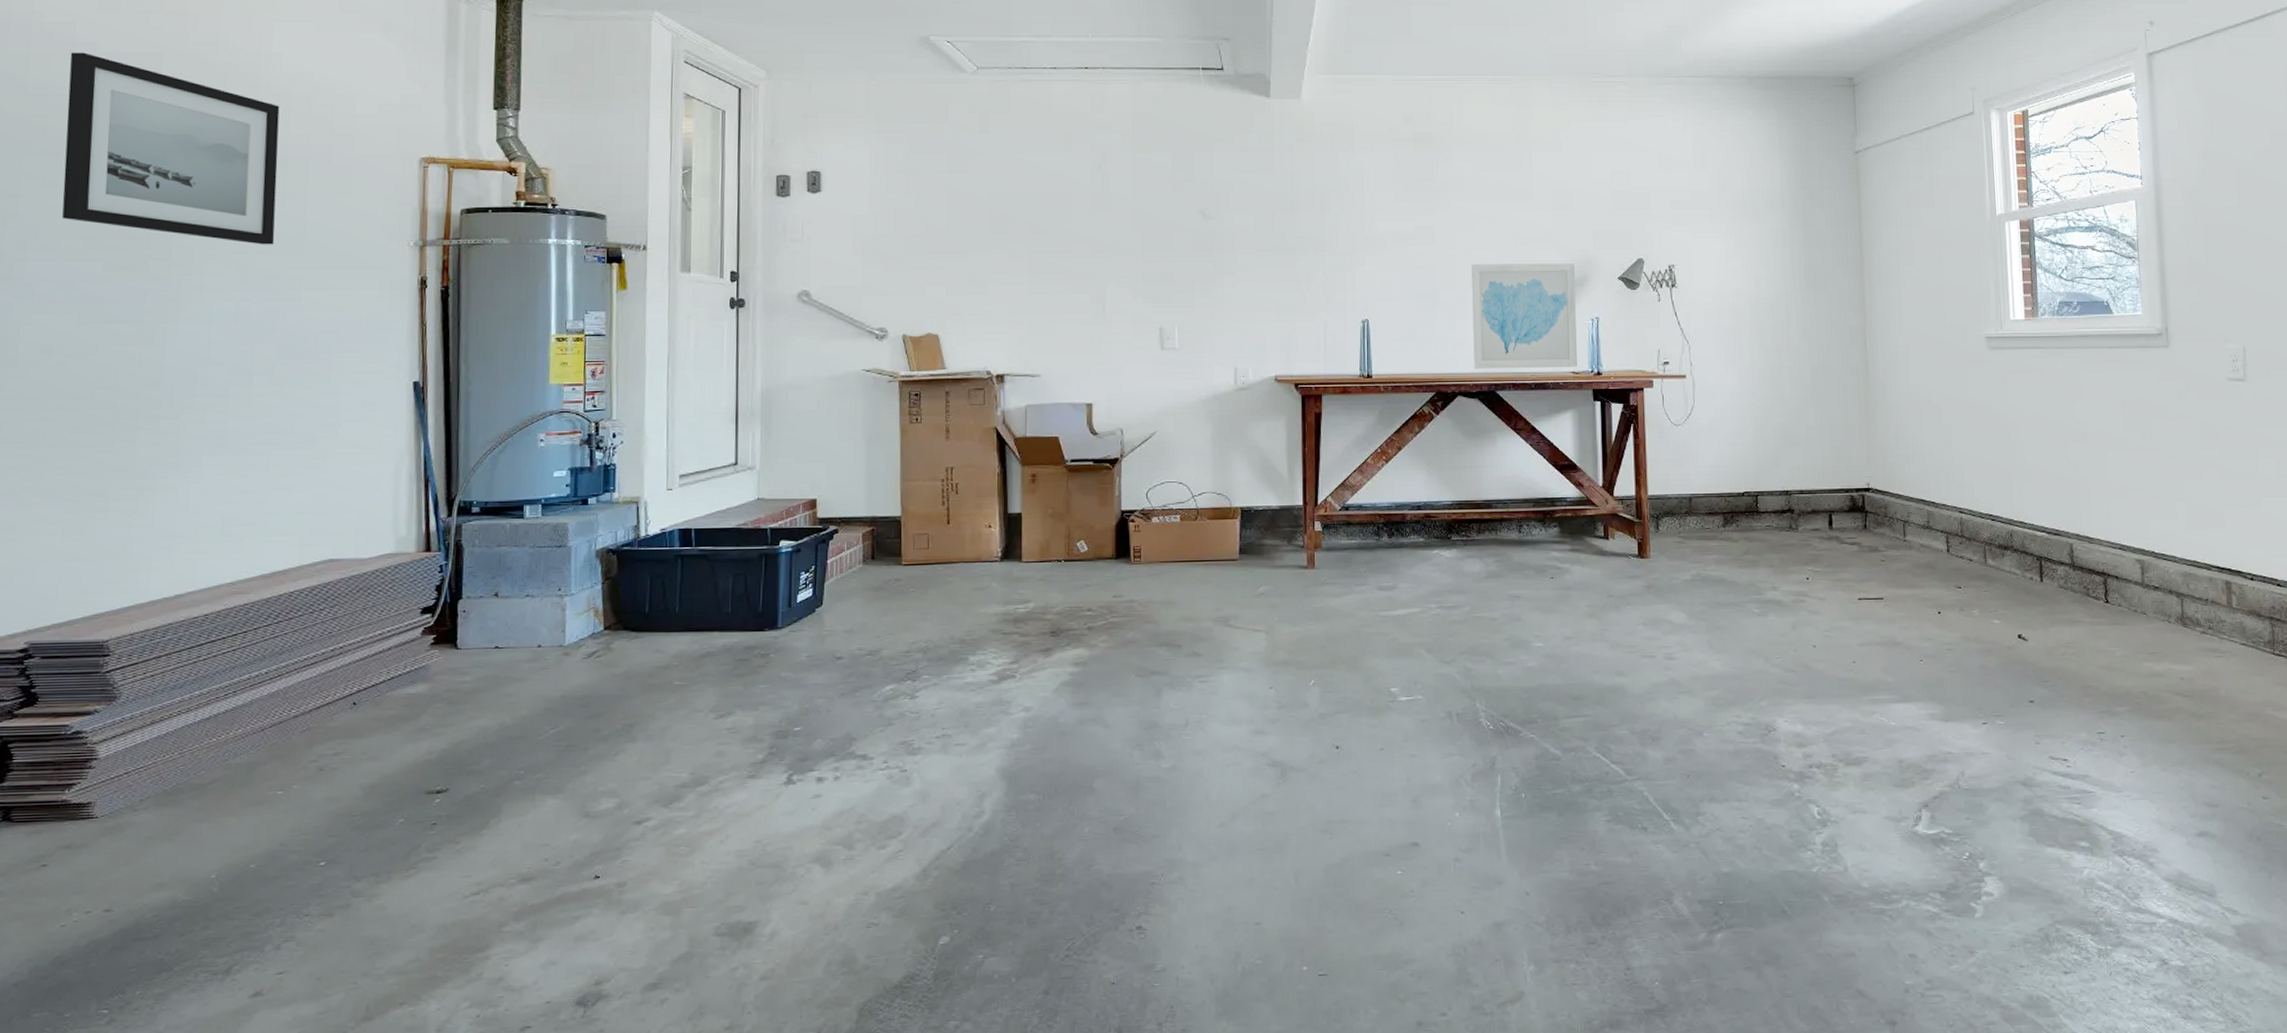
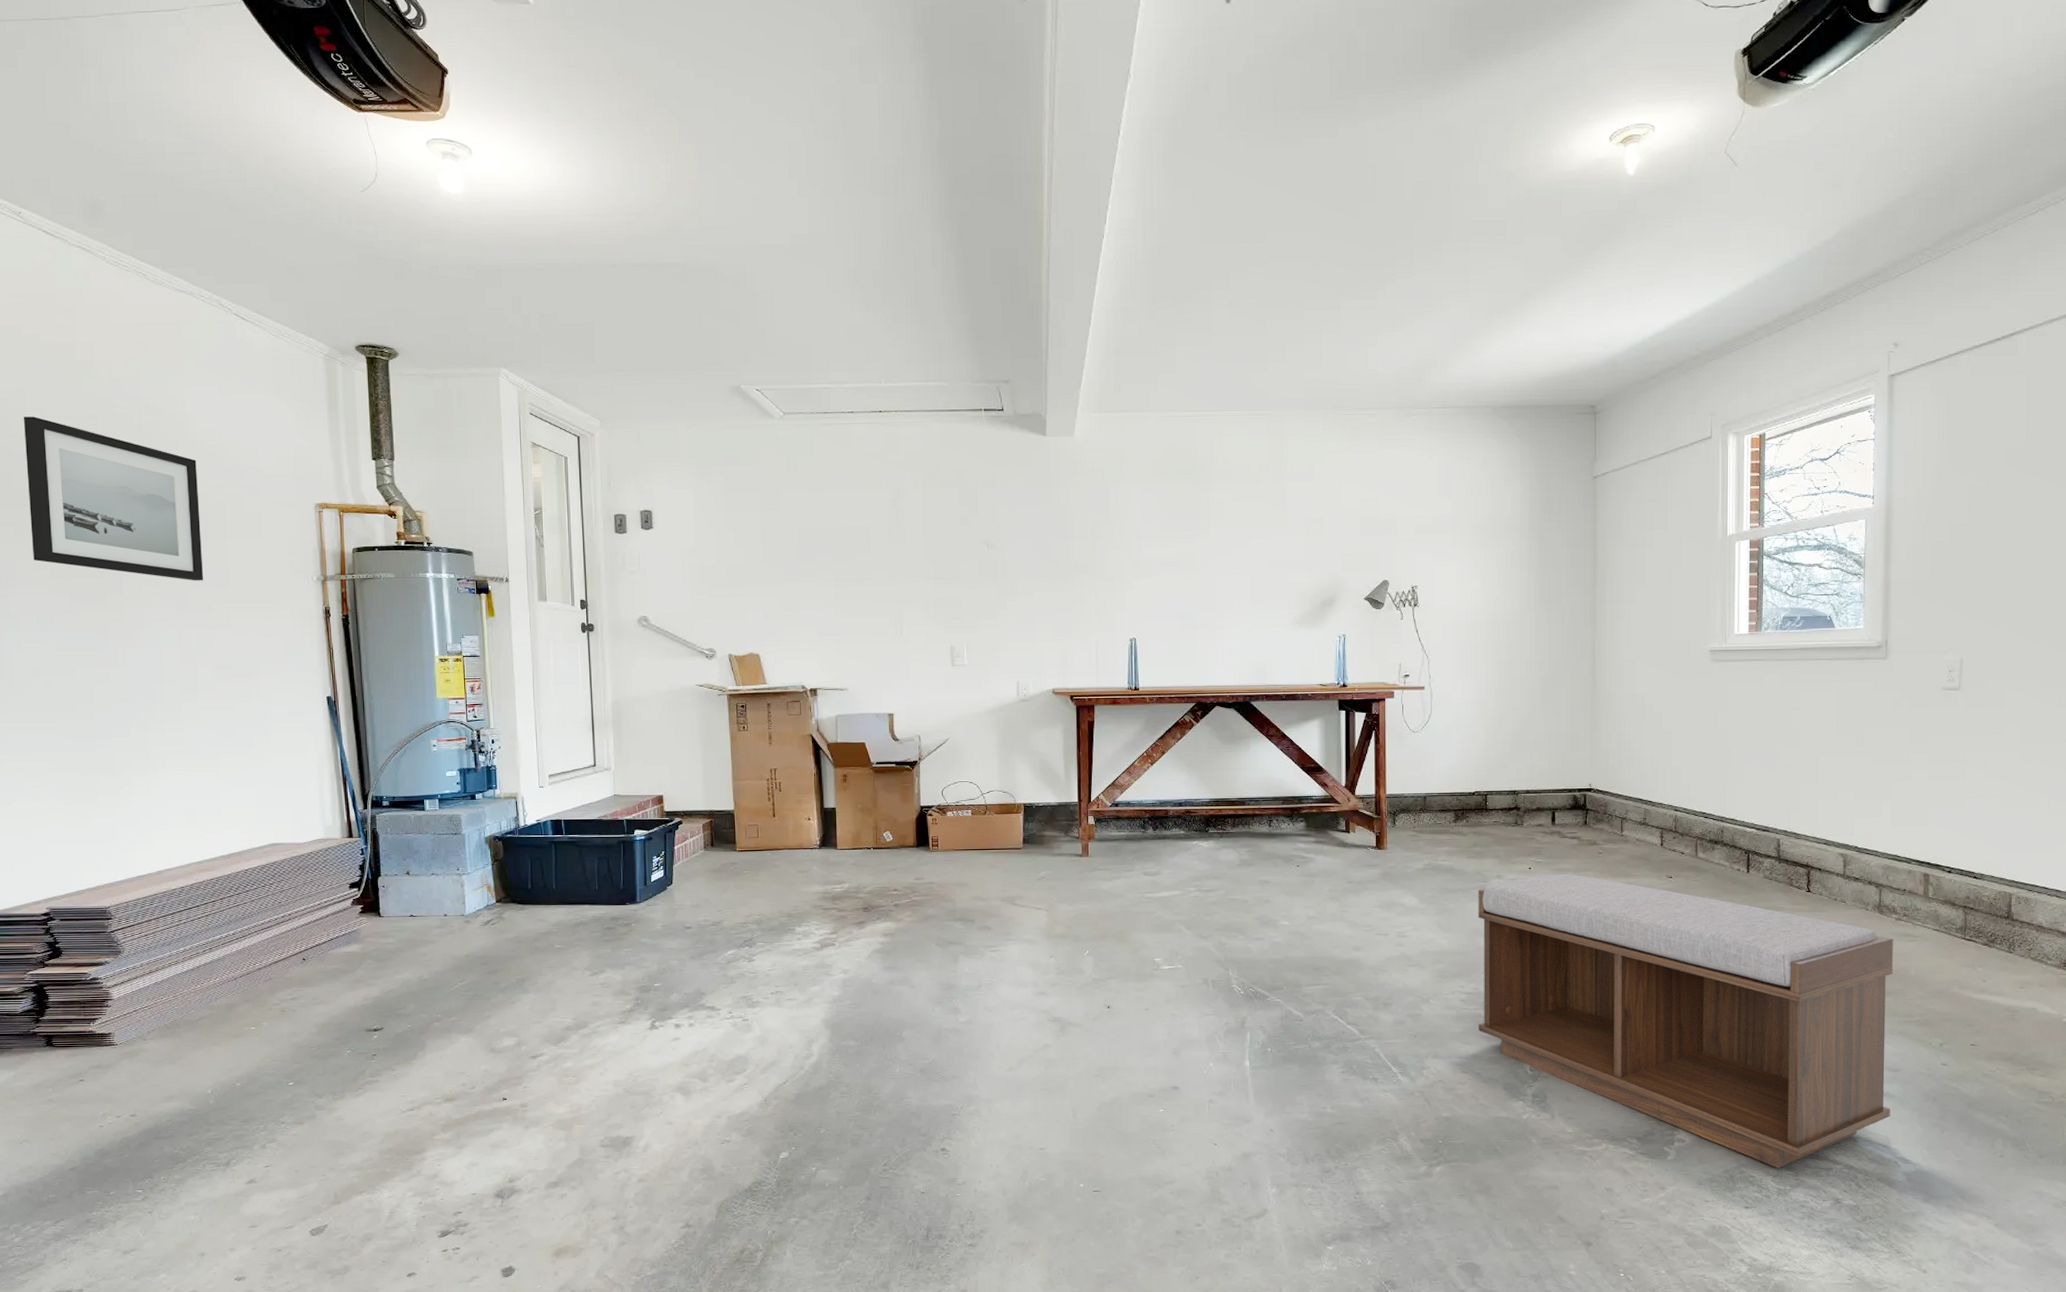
wall art: present [1472,263,1577,369] -> none [1230,585,1325,682]
bench: none [1752,585,2213,925] -> present [1478,874,1893,1169]

